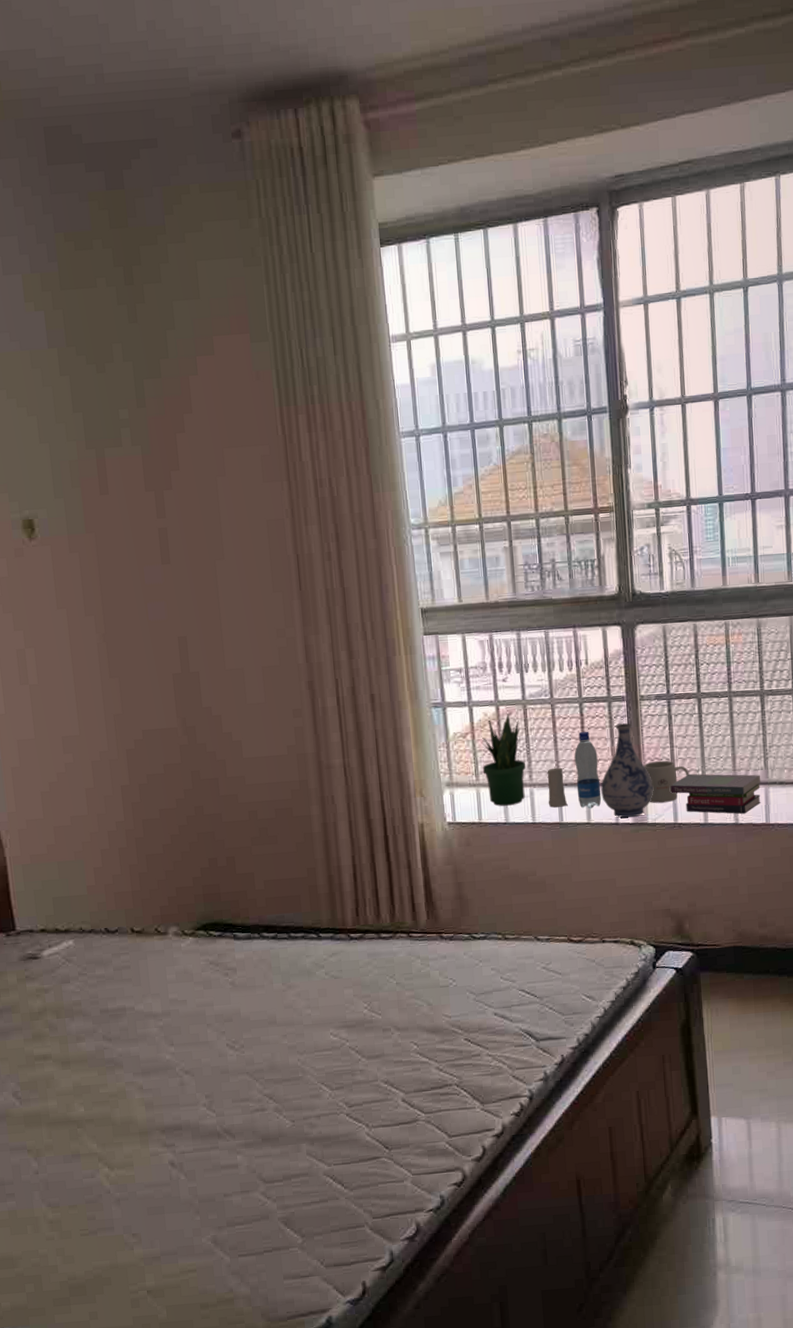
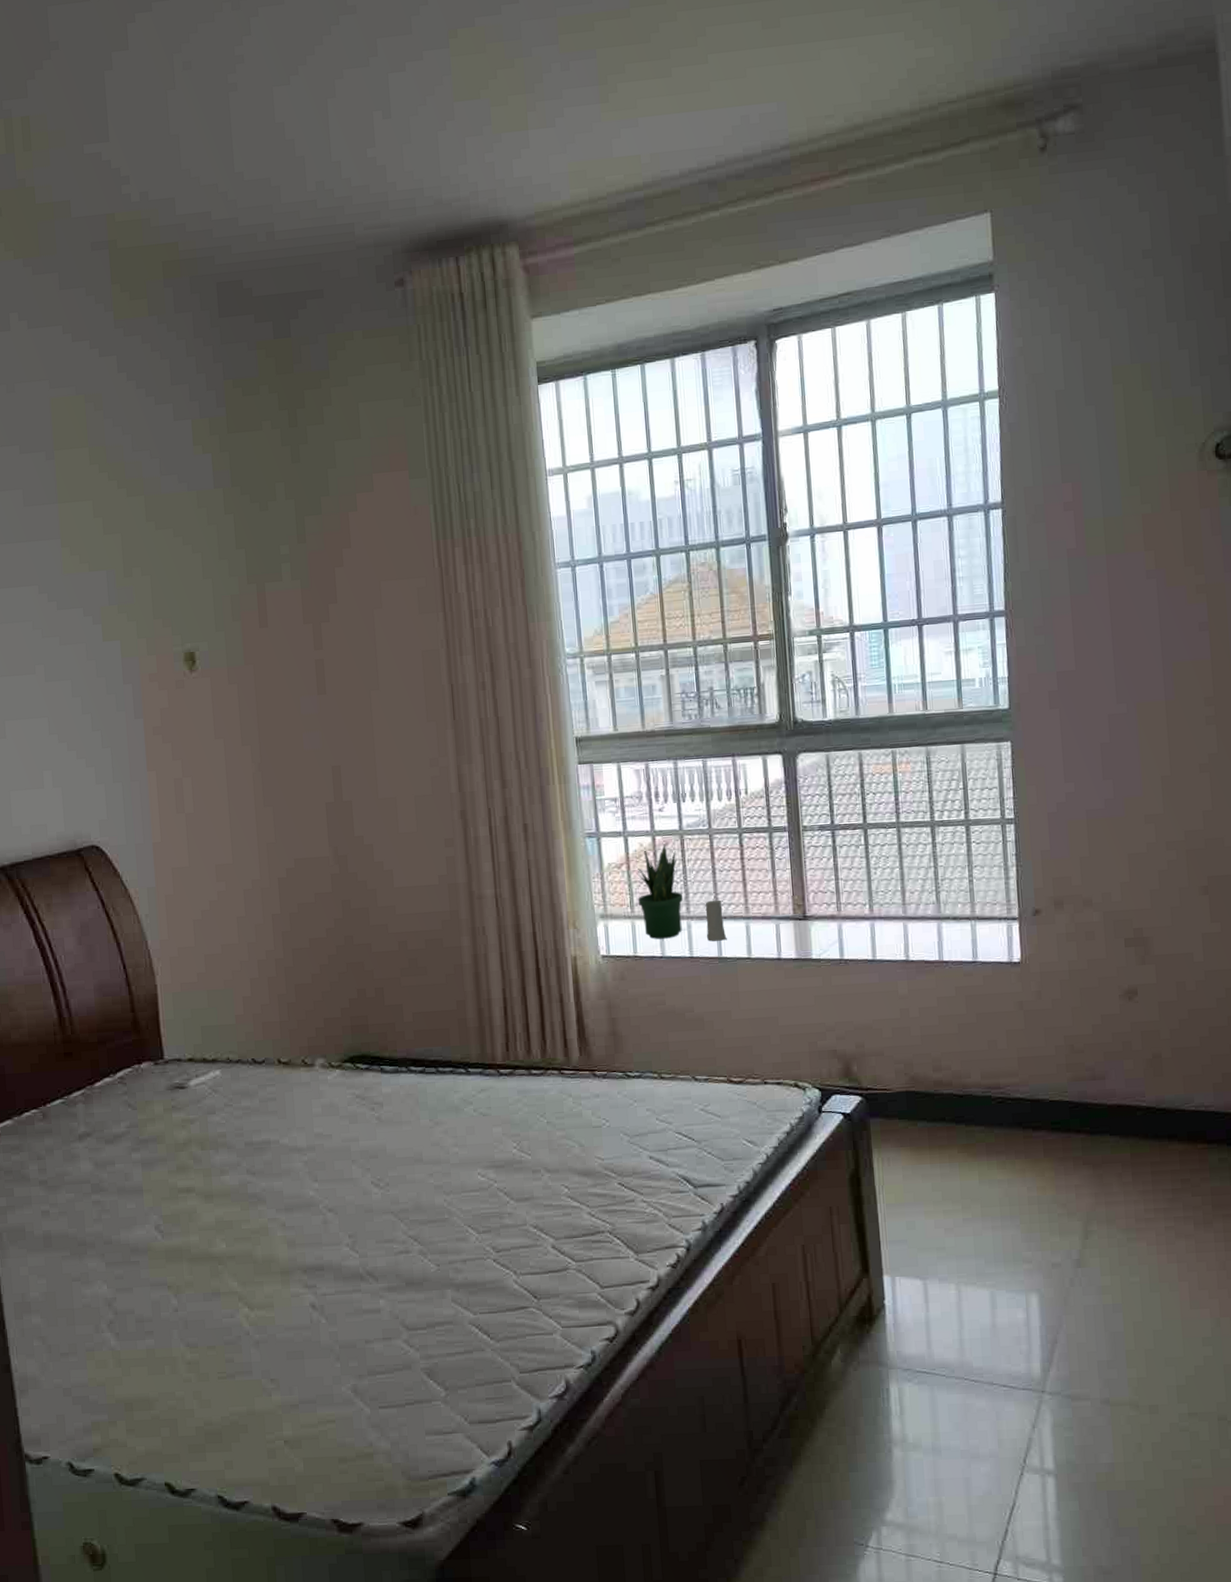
bottle: present [574,731,602,809] -> none [733,862,763,943]
vase: present [601,723,654,818] -> none [762,854,818,953]
mug: present [644,760,689,804] -> none [807,893,856,939]
books: present [670,773,761,815] -> none [835,907,934,951]

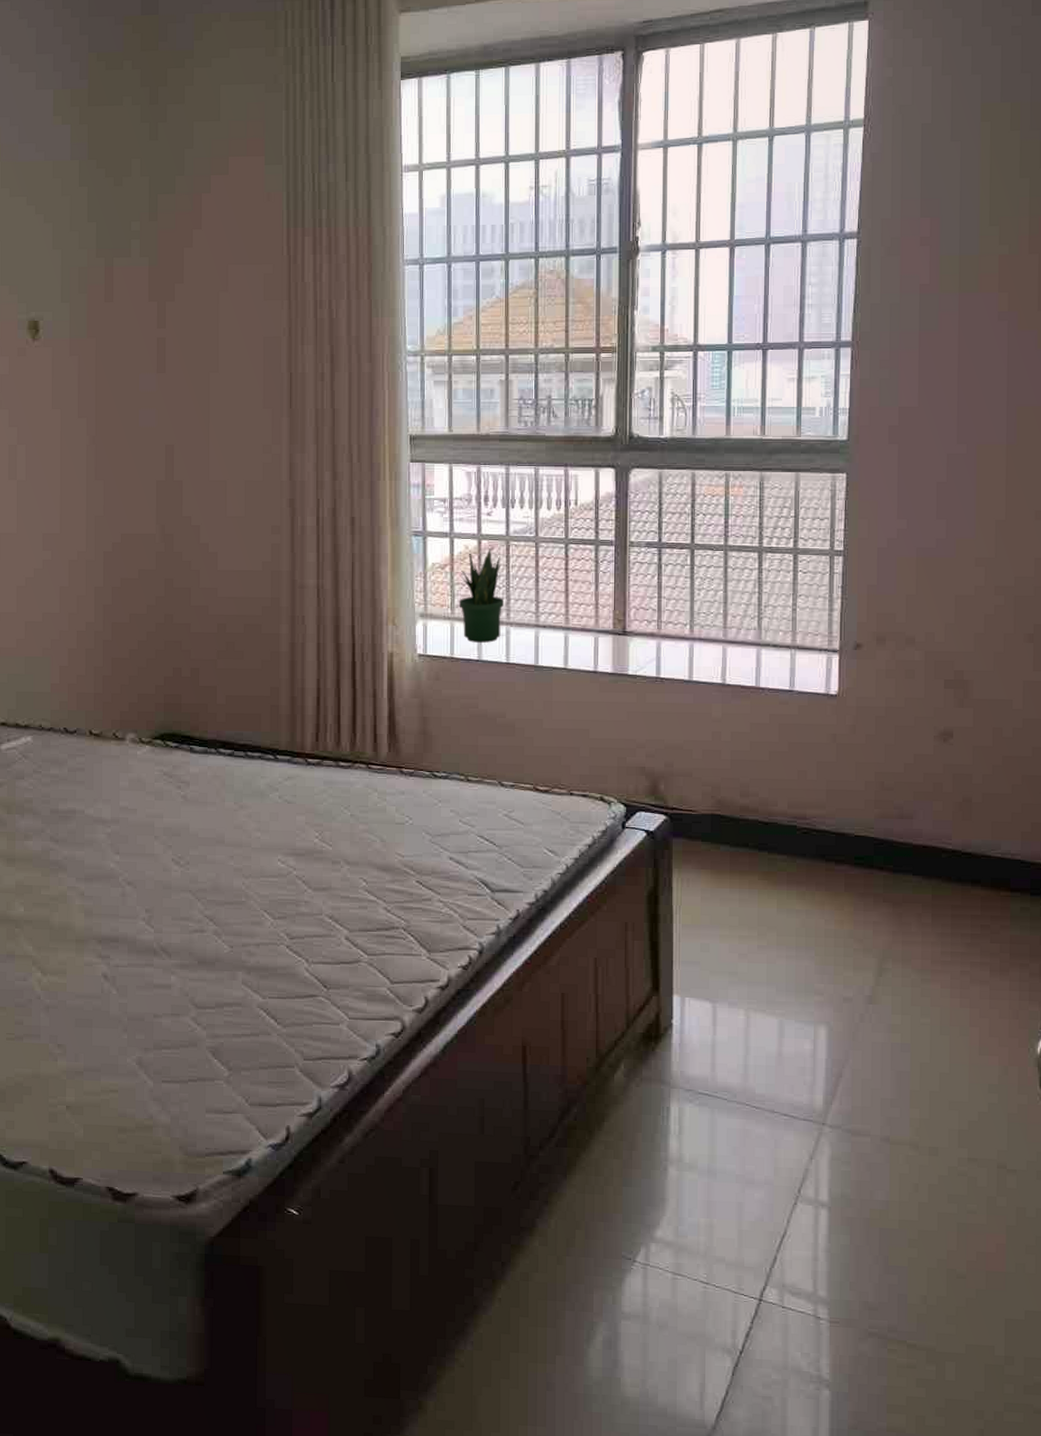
candle: present [705,896,727,942] -> none [524,605,545,650]

